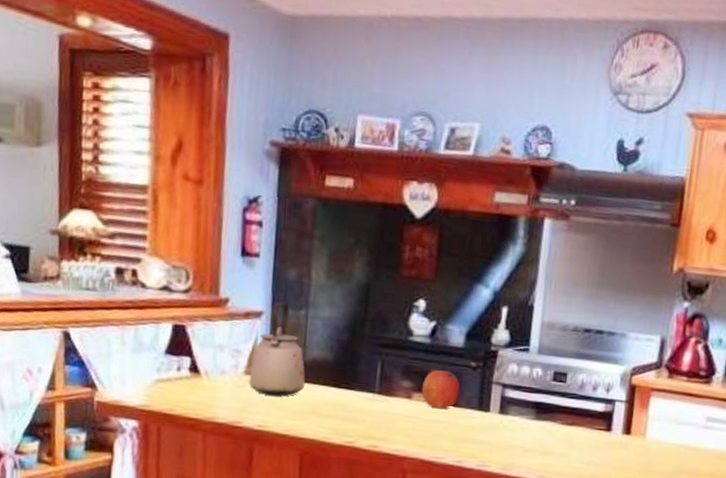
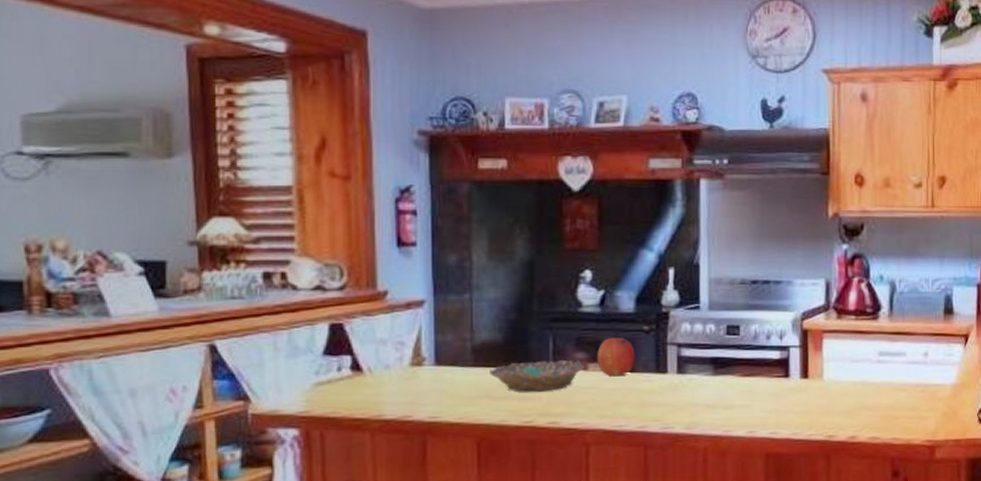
kettle: present [249,302,306,396] -> none [416,288,476,385]
bowl: none [318,383,409,415] -> present [490,359,585,392]

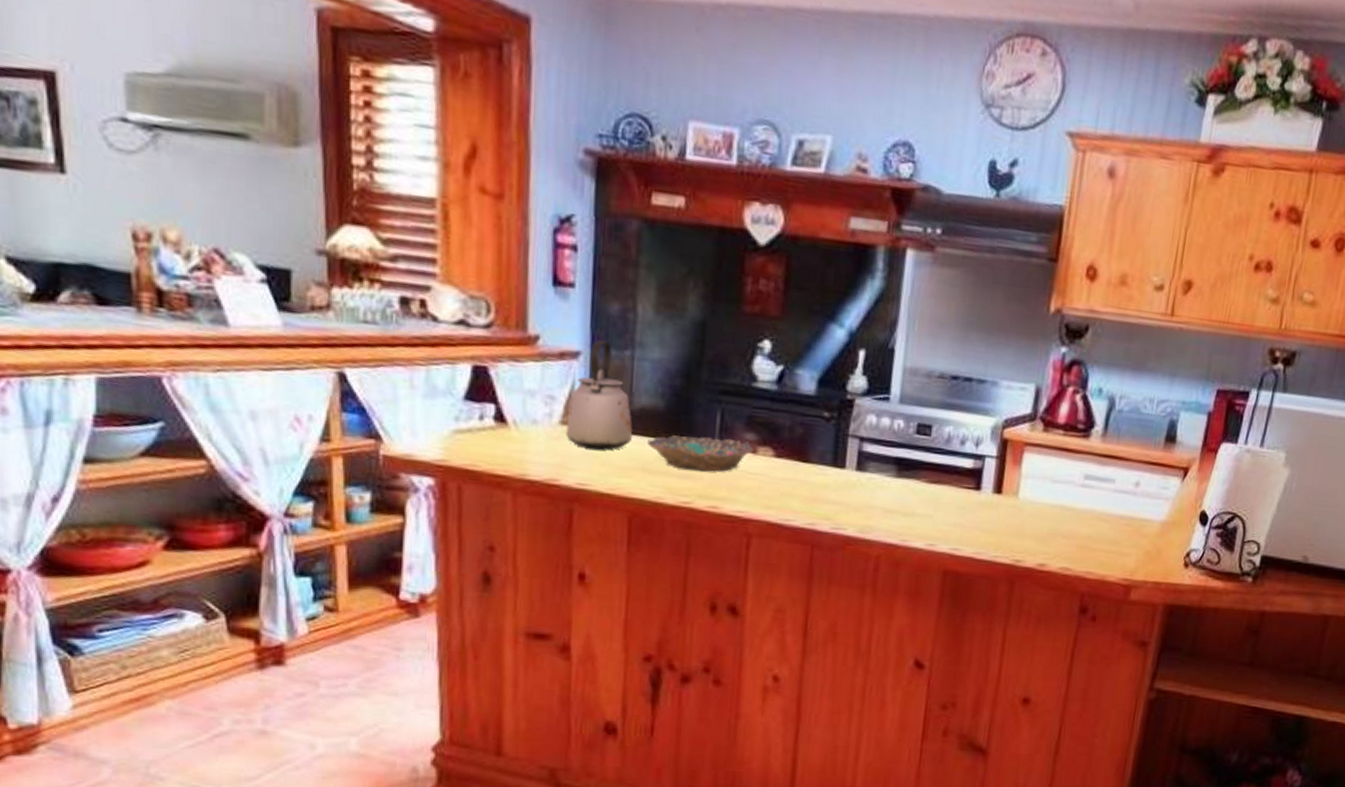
kettle: none [416,288,476,385] -> present [566,340,633,450]
fruit: present [597,338,635,377] -> none [768,421,812,465]

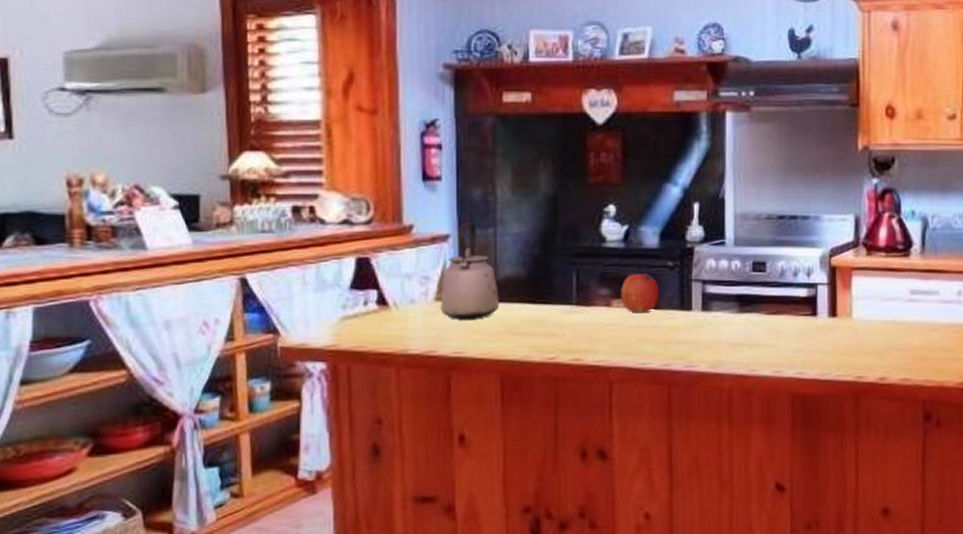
bowl: present [647,435,754,471] -> none [513,295,608,328]
fruit: none [768,421,812,465] -> present [621,274,660,313]

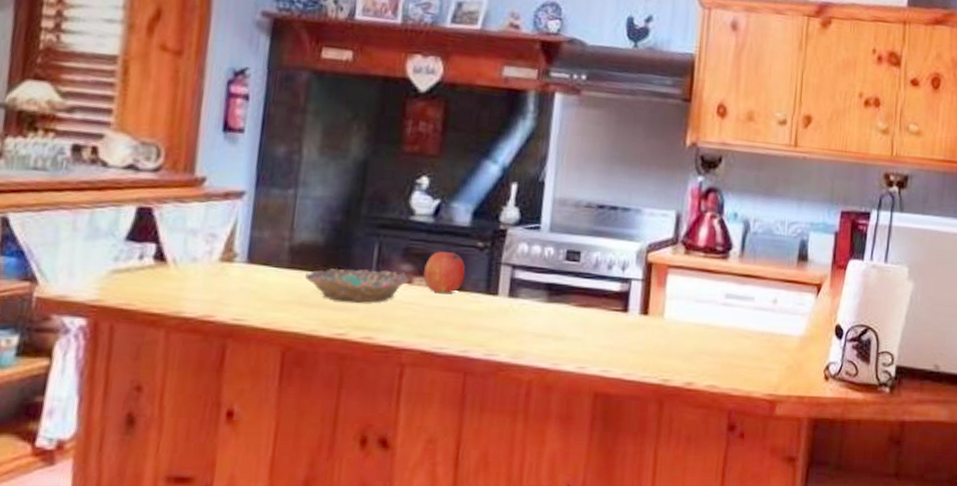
kettle: present [440,223,500,320] -> none [224,180,292,285]
bowl: none [513,295,608,328] -> present [305,269,410,303]

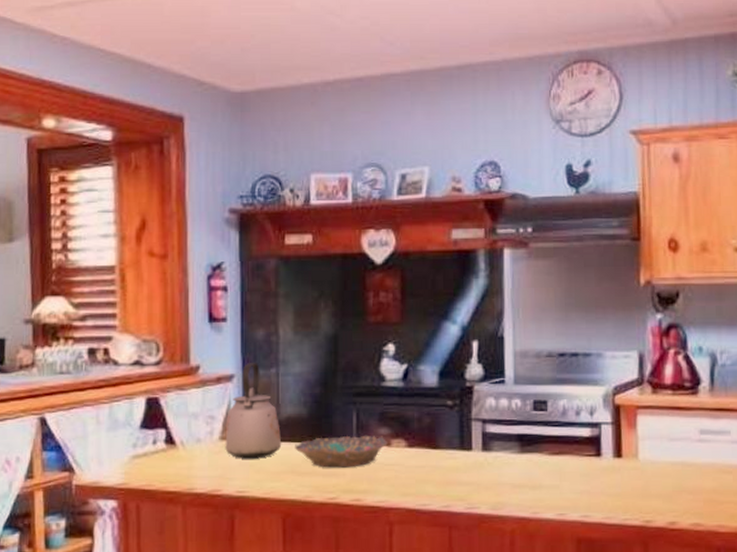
kettle: none [224,180,292,285] -> present [225,363,282,459]
fruit: present [423,251,466,294] -> none [401,413,439,453]

